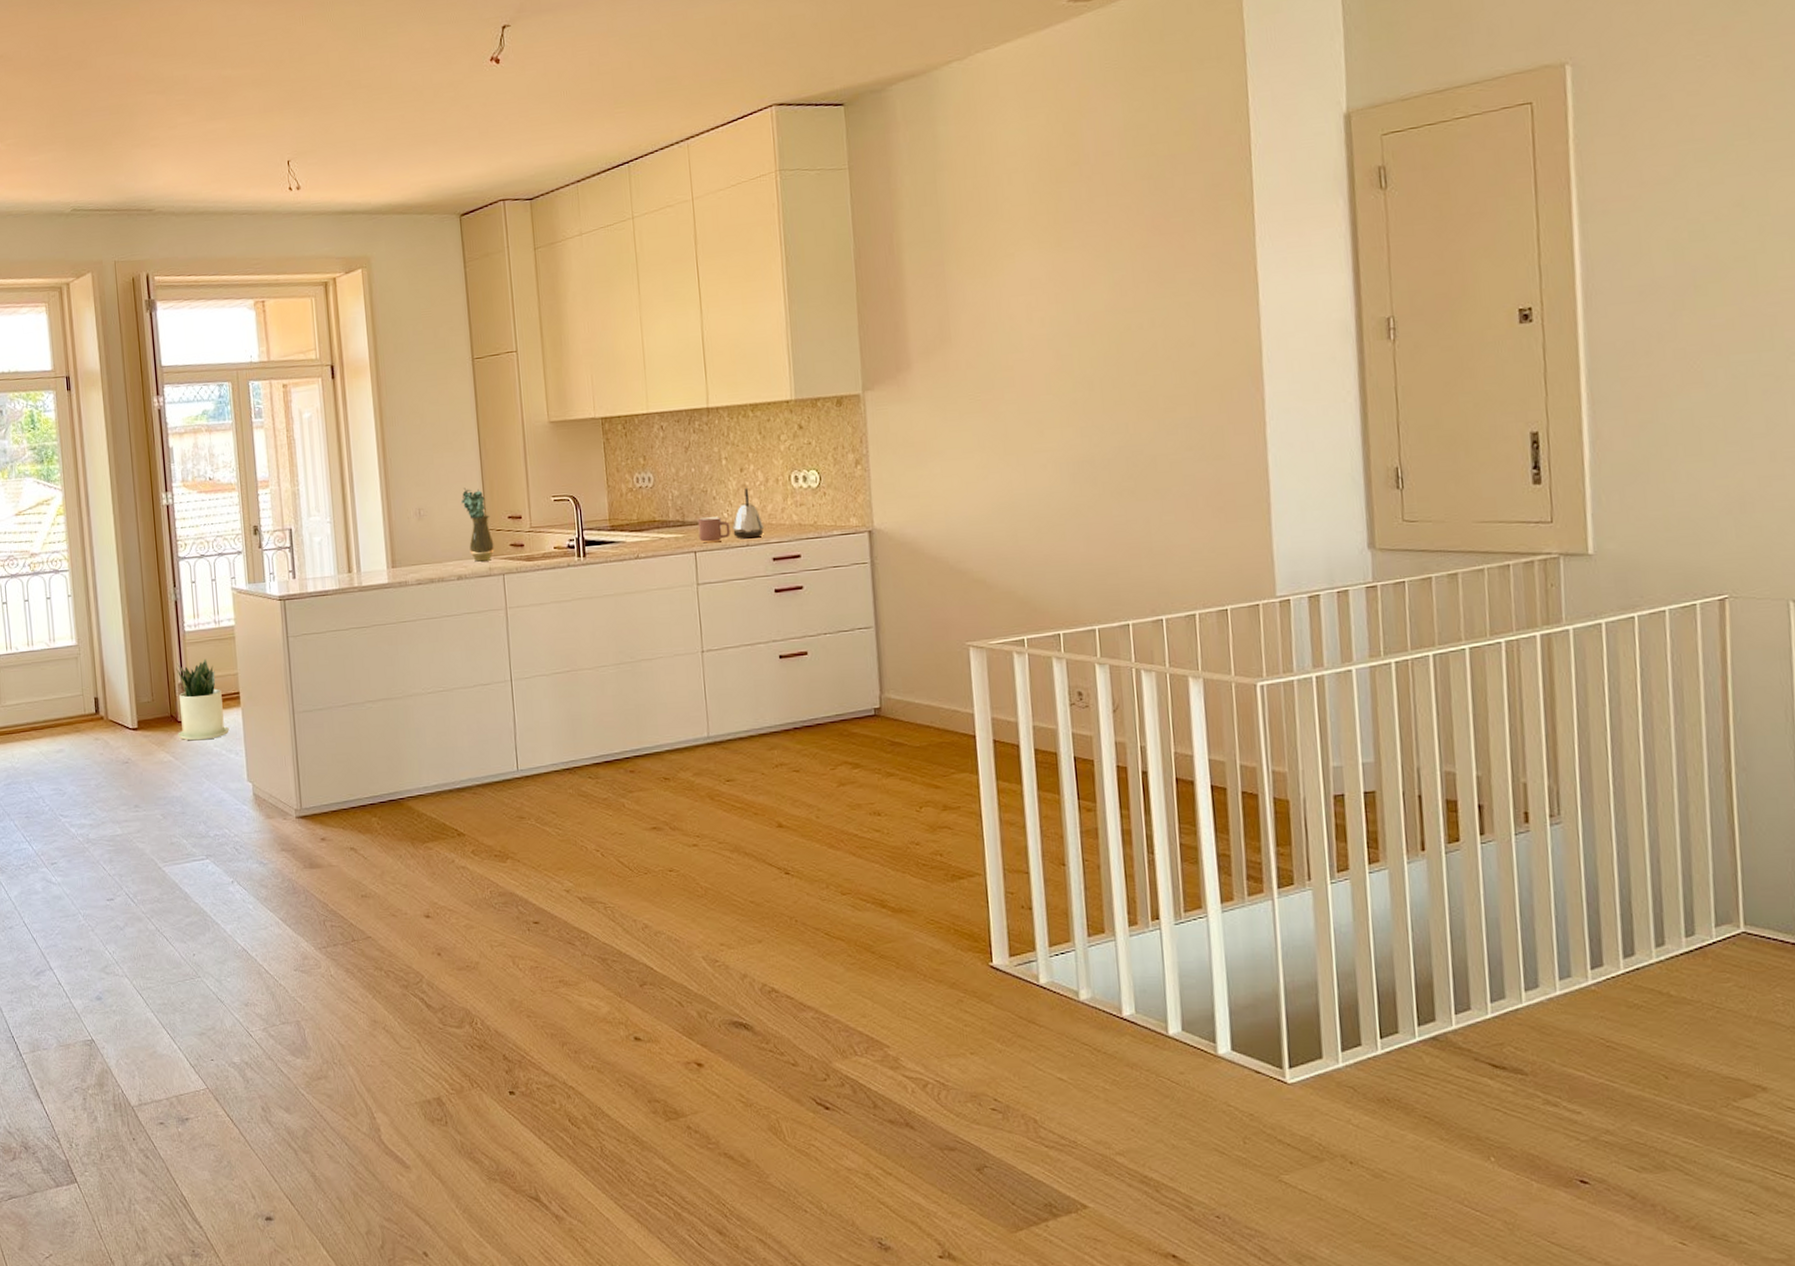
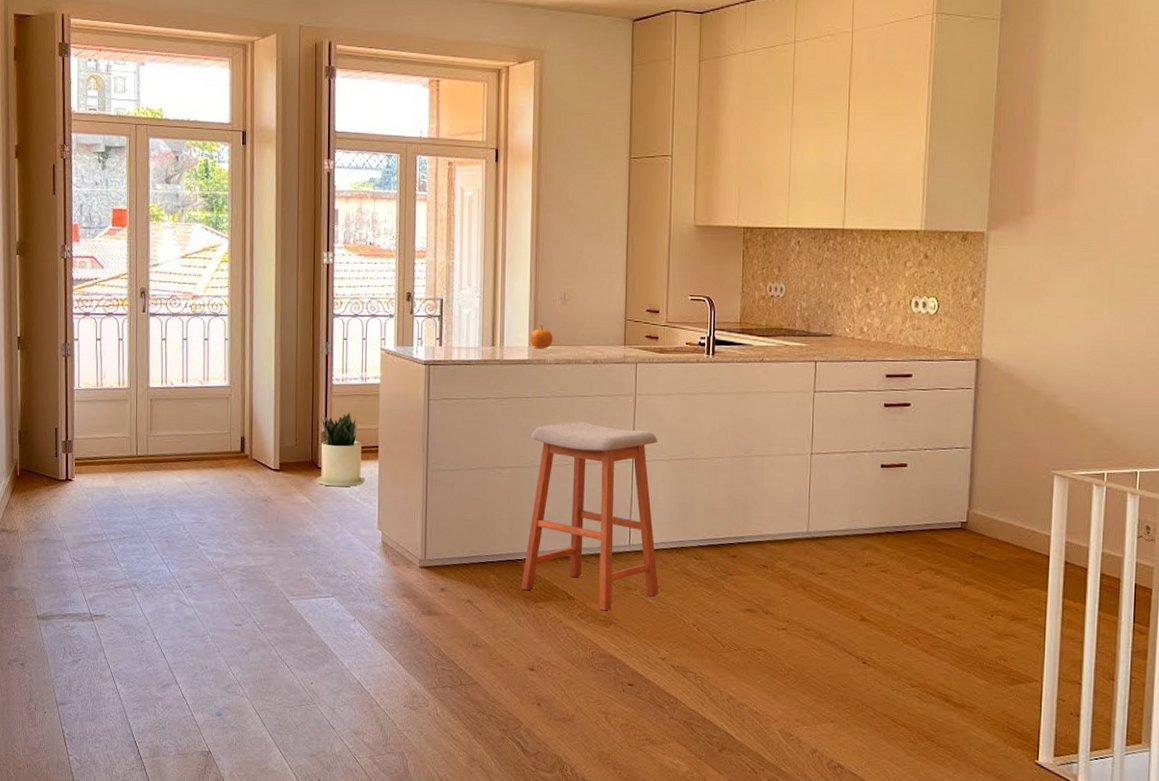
fruit: none [387,544,413,571] -> present [529,325,553,349]
stool: none [399,642,555,845] -> present [521,421,658,611]
vase: present [460,488,495,562] -> none [604,278,631,349]
mug: present [697,516,730,544] -> none [821,329,850,355]
kettle: present [731,487,765,539] -> none [851,306,882,355]

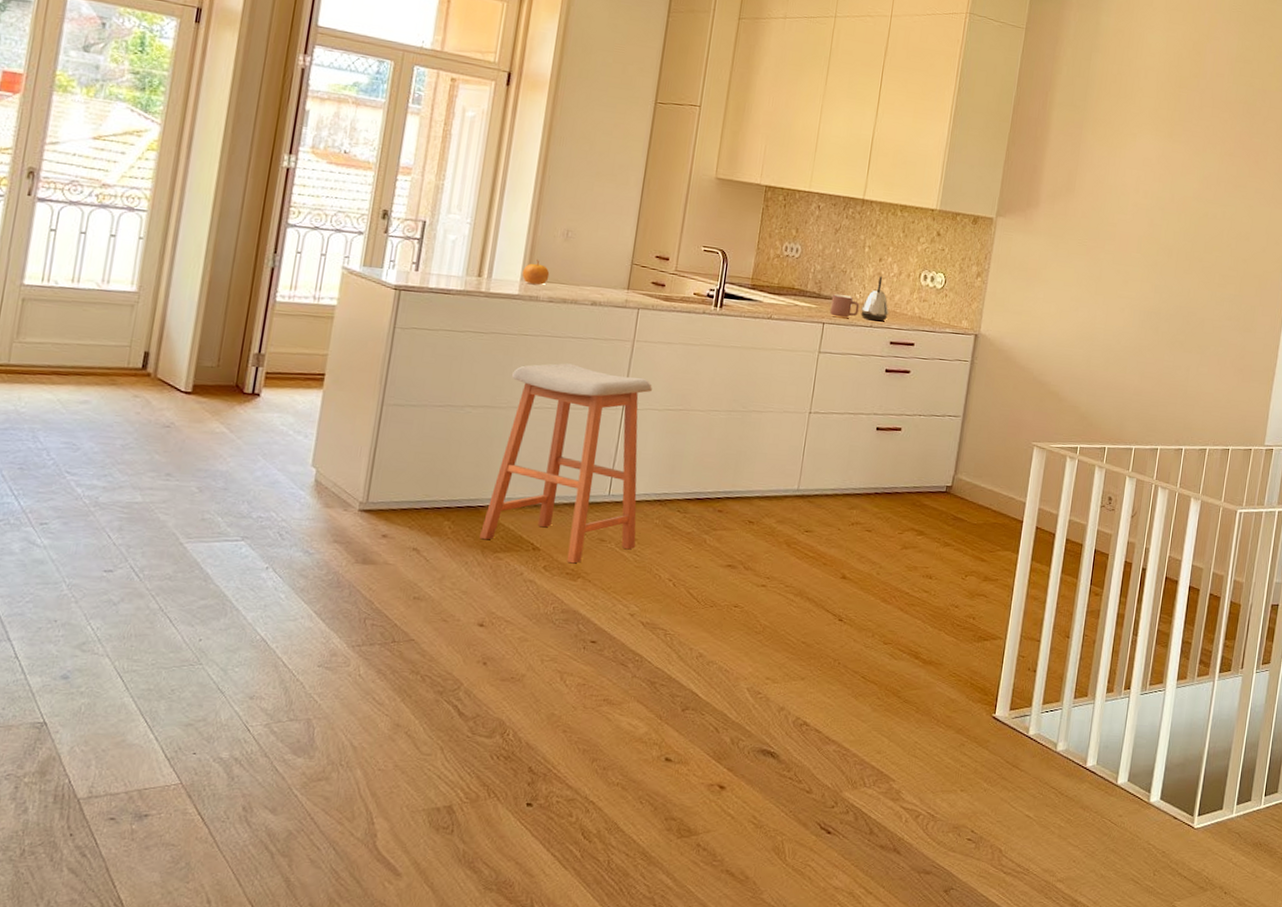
planter: present [316,411,365,487] -> none [239,332,304,417]
mug: none [821,329,850,355] -> present [830,293,860,319]
kettle: none [851,306,882,355] -> present [860,275,890,322]

